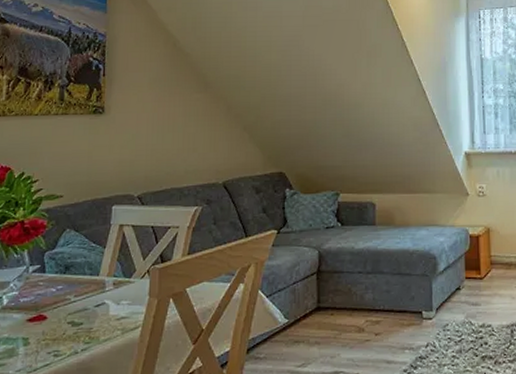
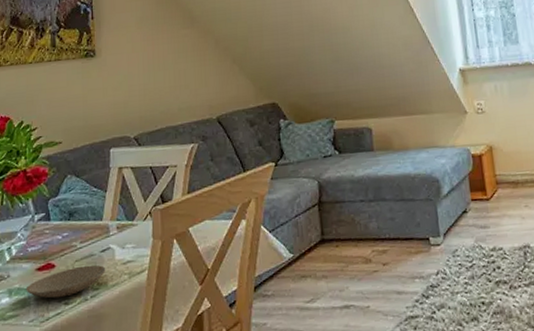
plate: none [14,319,99,350] -> present [25,265,106,299]

